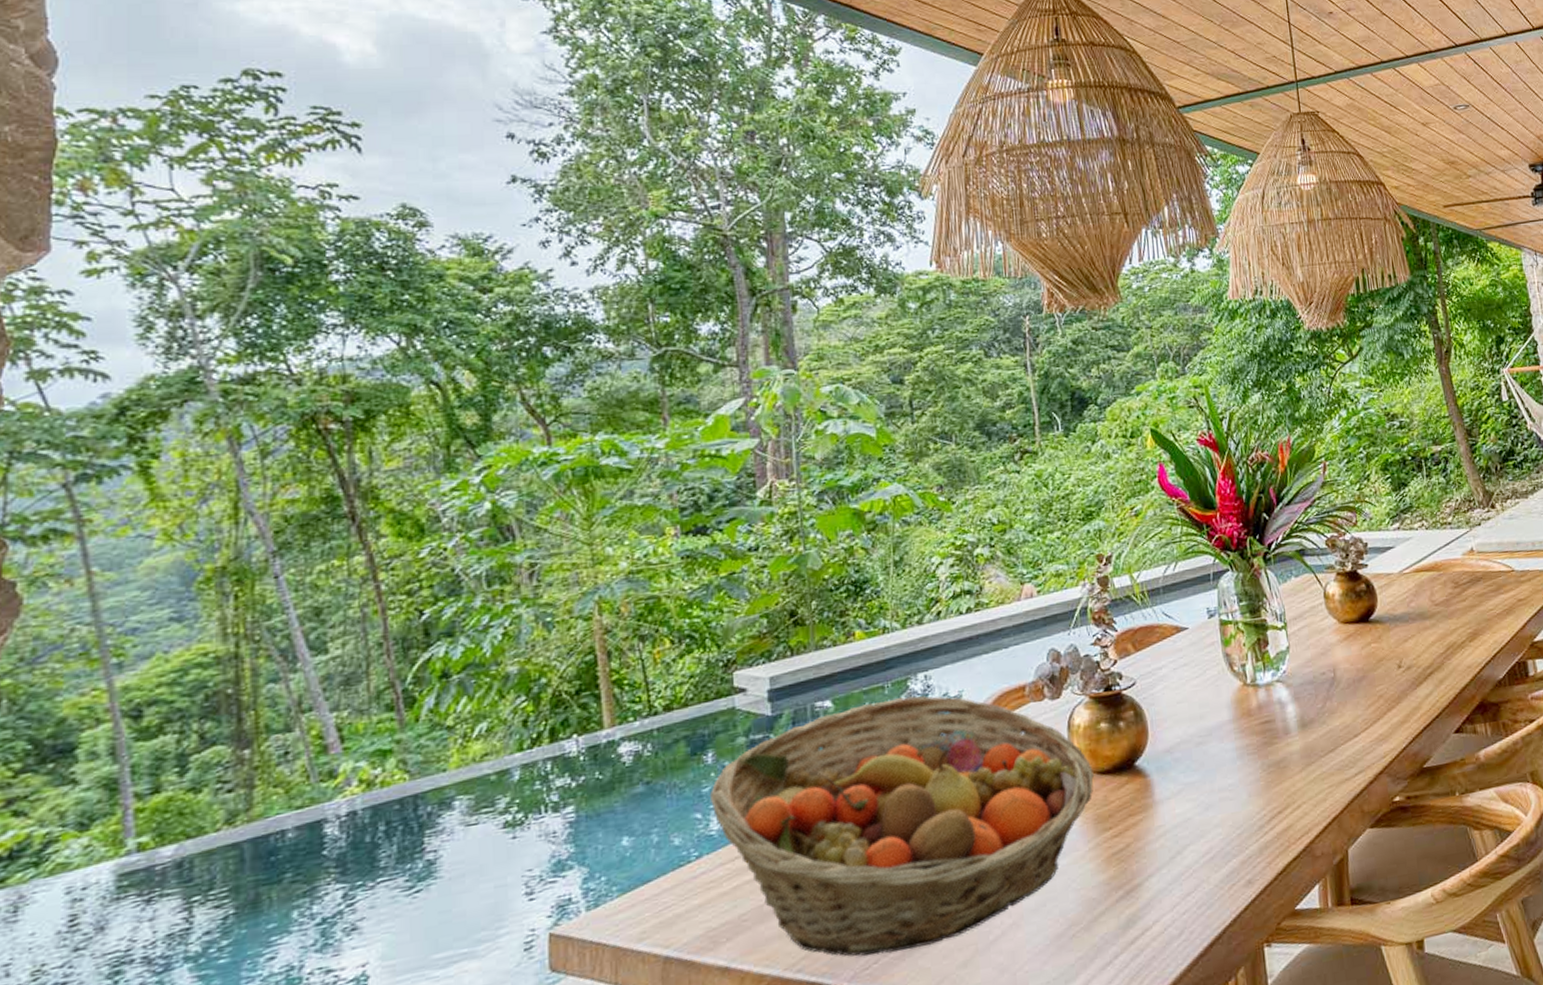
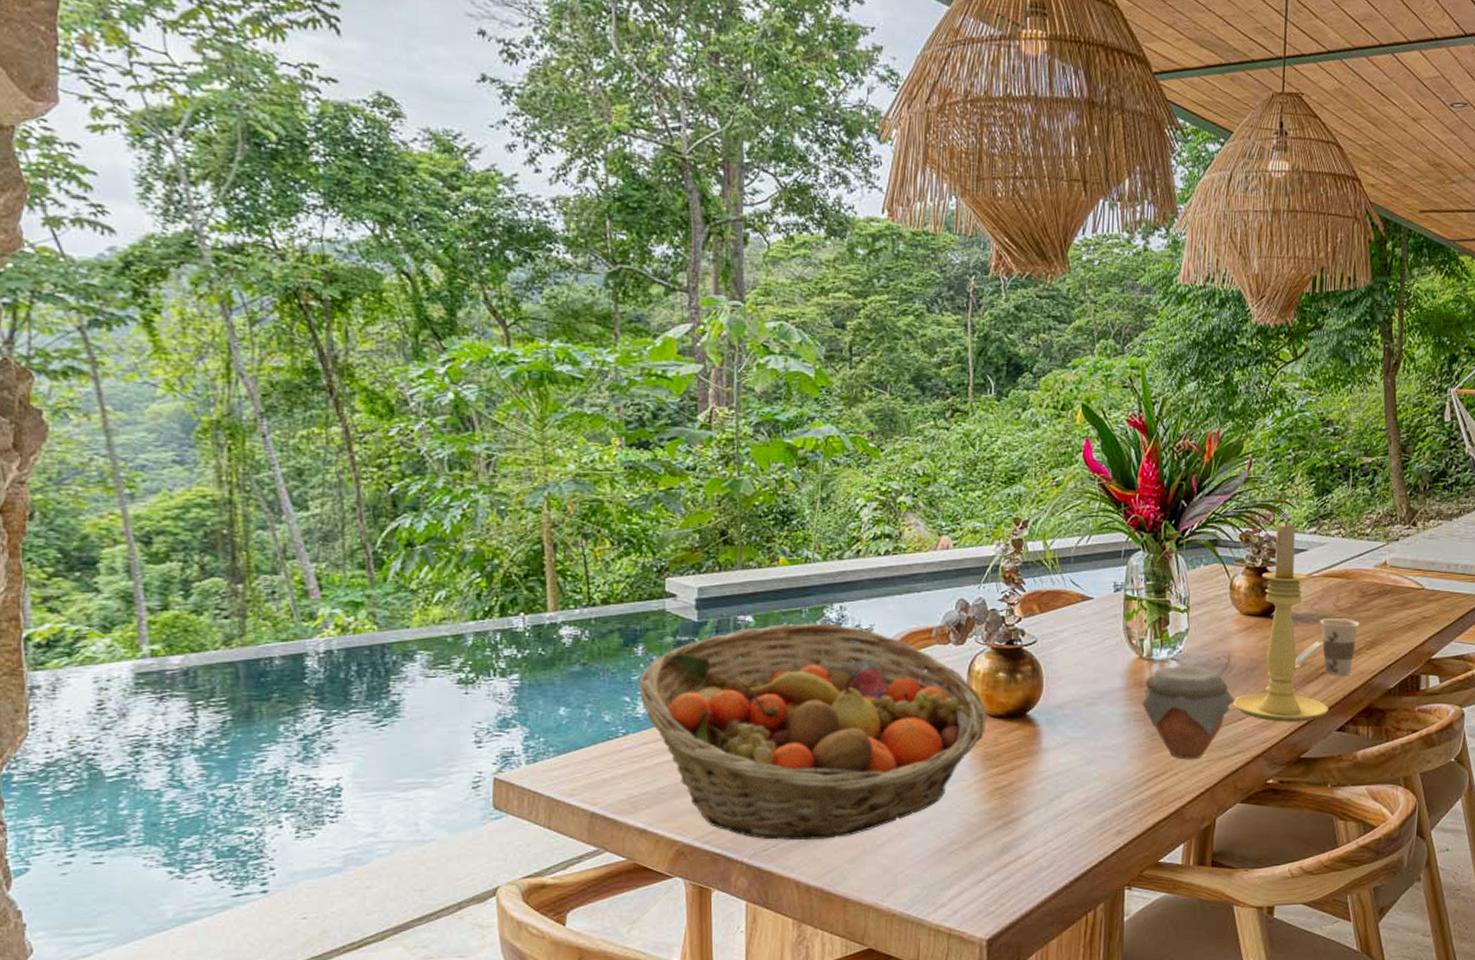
jar: none [1253,684,1349,789] -> present [1142,665,1236,760]
candle holder: none [1346,520,1443,733] -> present [1233,521,1329,722]
cup: none [1401,612,1459,674] -> present [1295,618,1360,676]

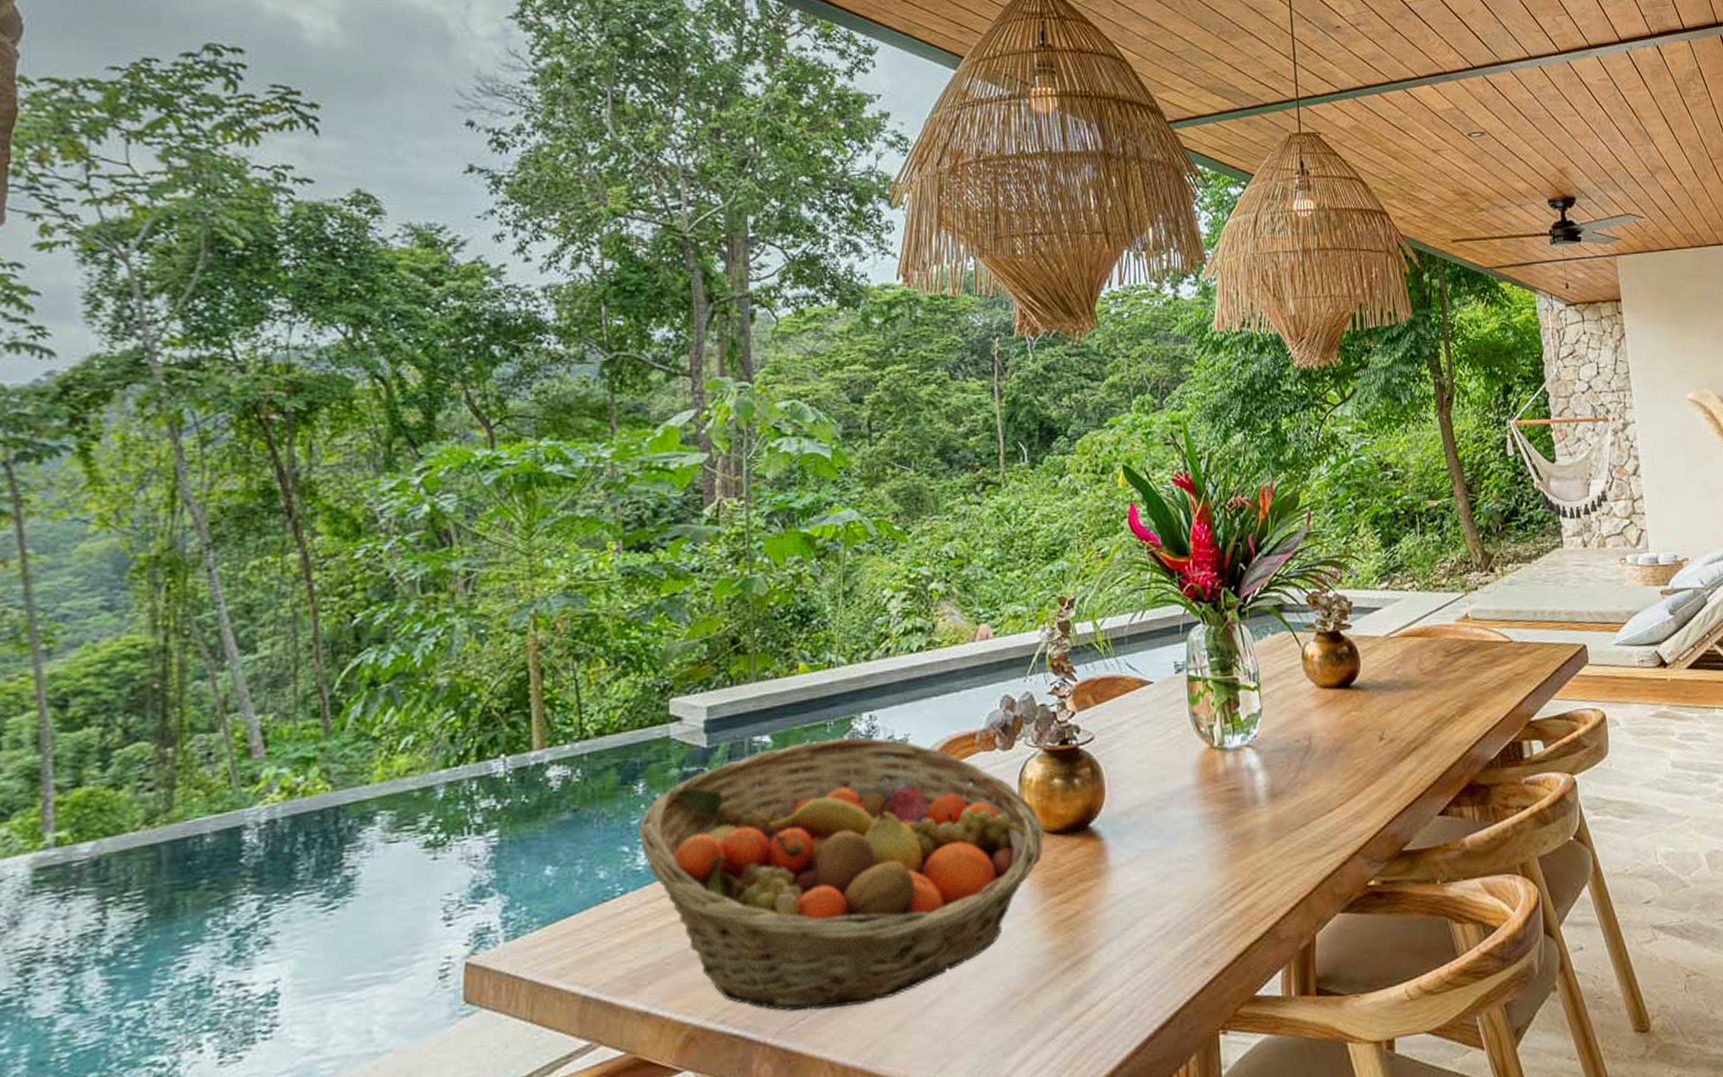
jar: present [1142,665,1236,760] -> none [1218,751,1323,866]
candle holder: present [1233,521,1329,722] -> none [1320,577,1427,811]
cup: present [1295,618,1360,676] -> none [1383,682,1448,750]

